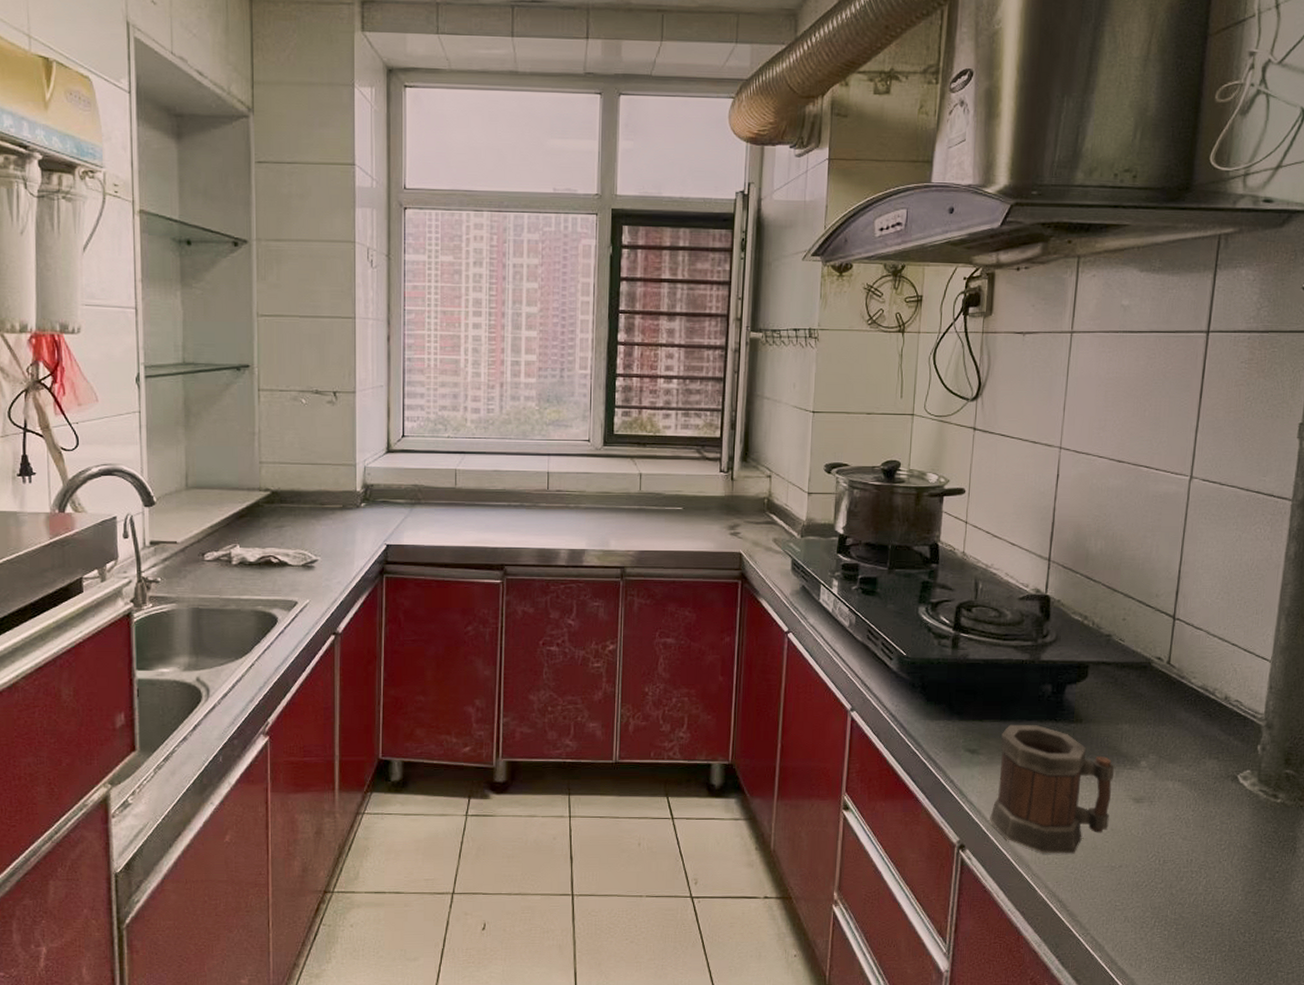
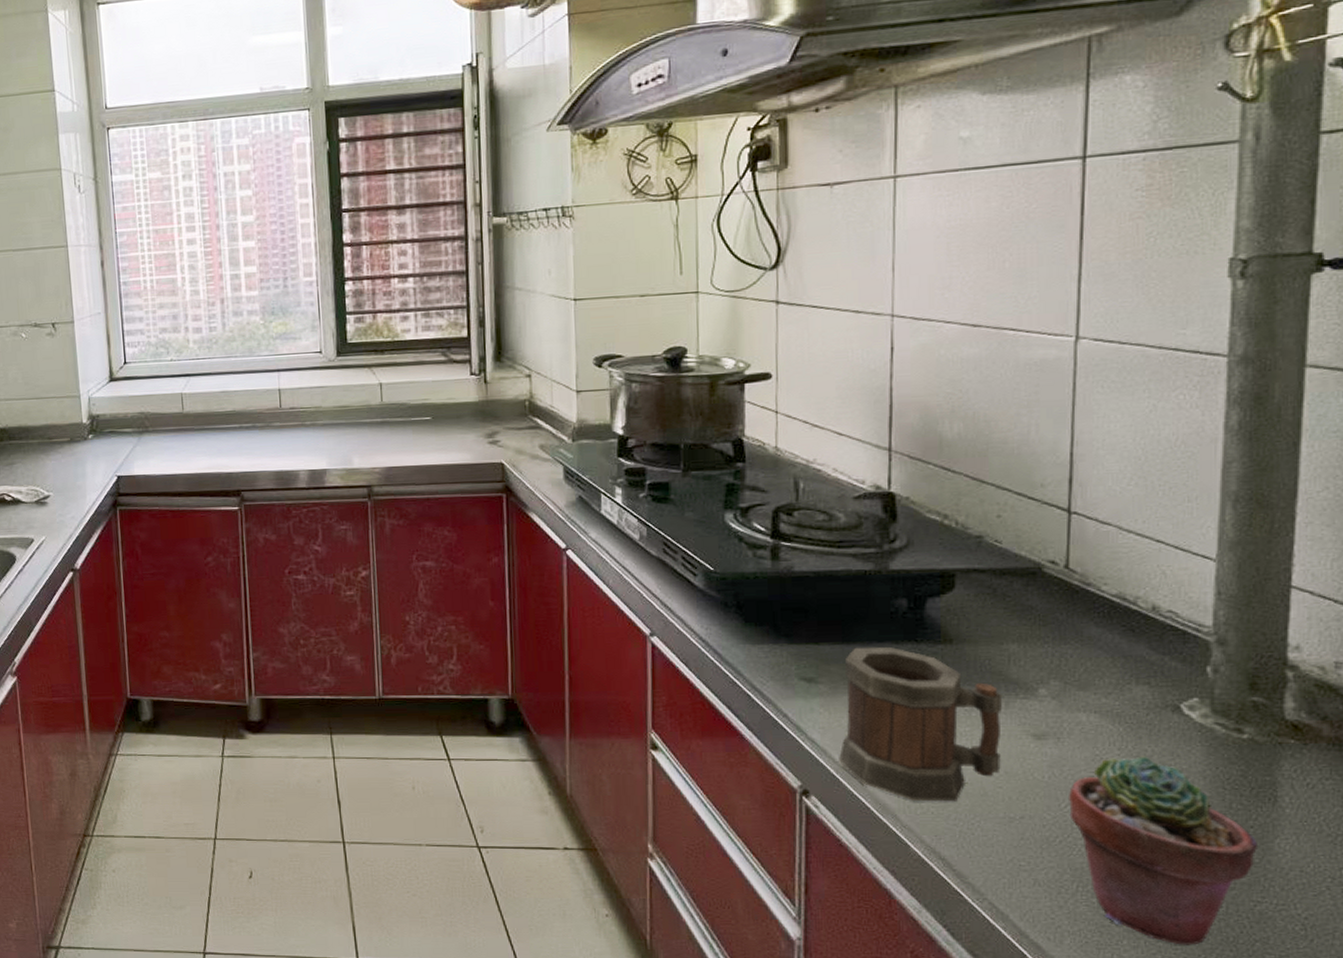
potted succulent: none [1154,816,1280,967] -> present [1069,756,1257,945]

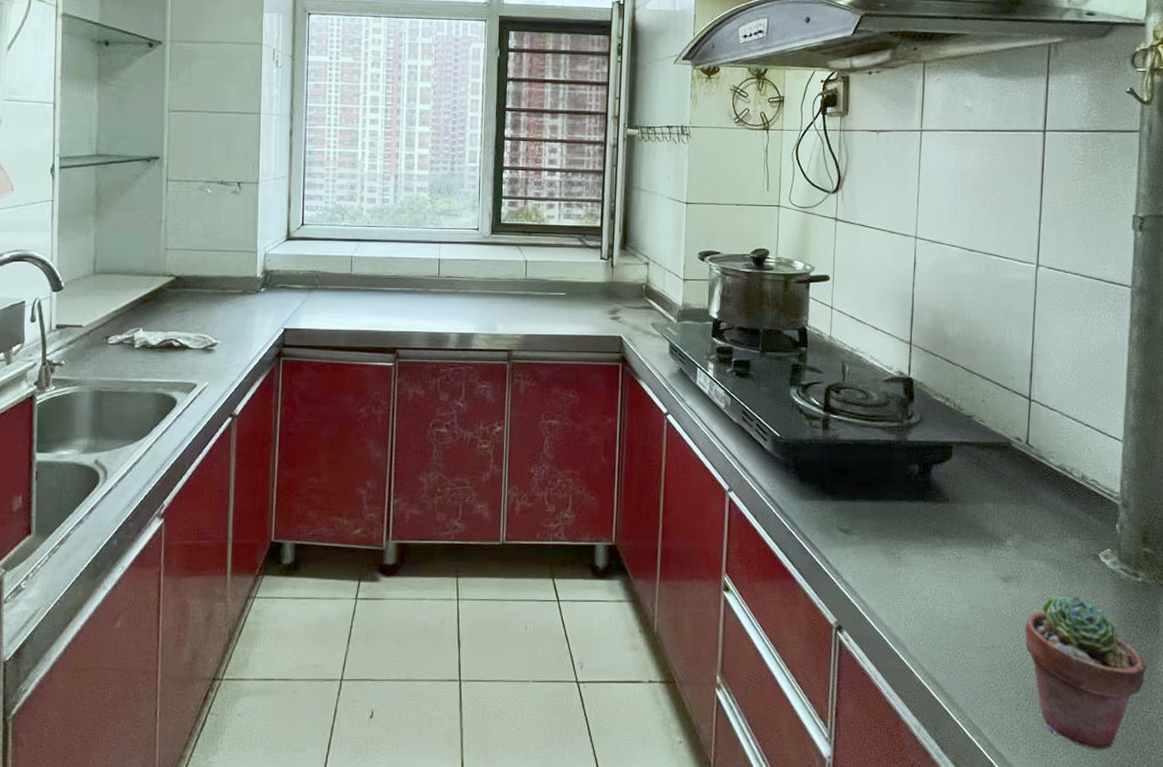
mug: present [838,646,1003,802] -> none [864,504,982,635]

